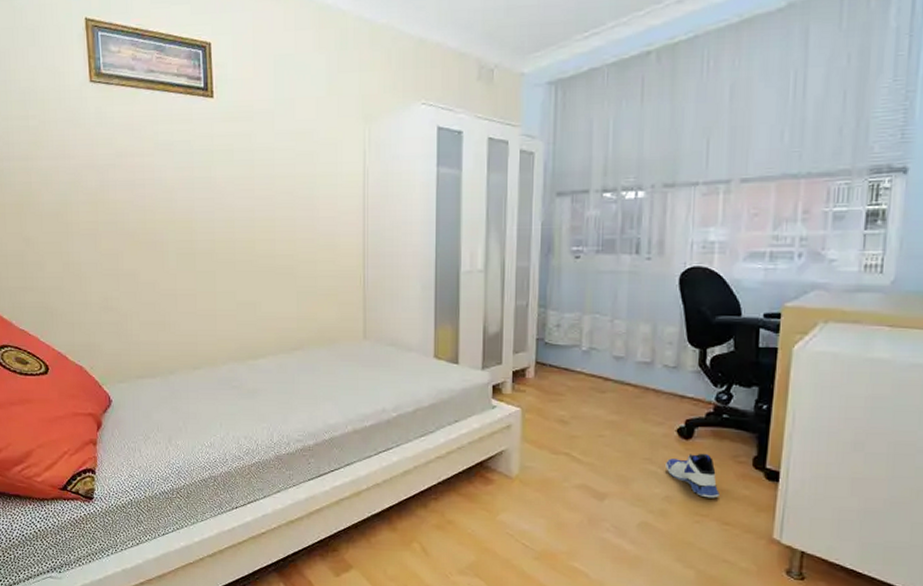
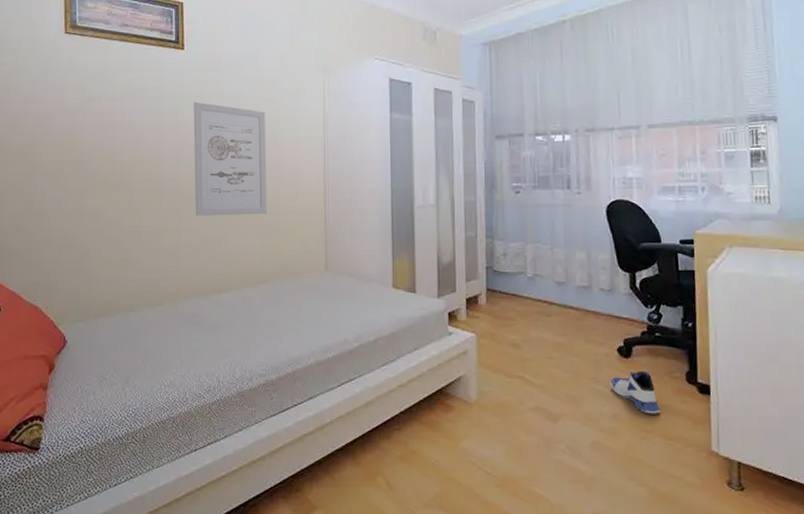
wall art: none [225,156,303,279] -> present [193,101,267,216]

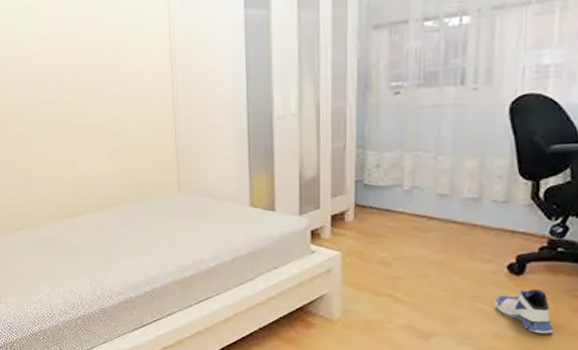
wall art: present [193,101,267,216] -> none [30,17,115,141]

